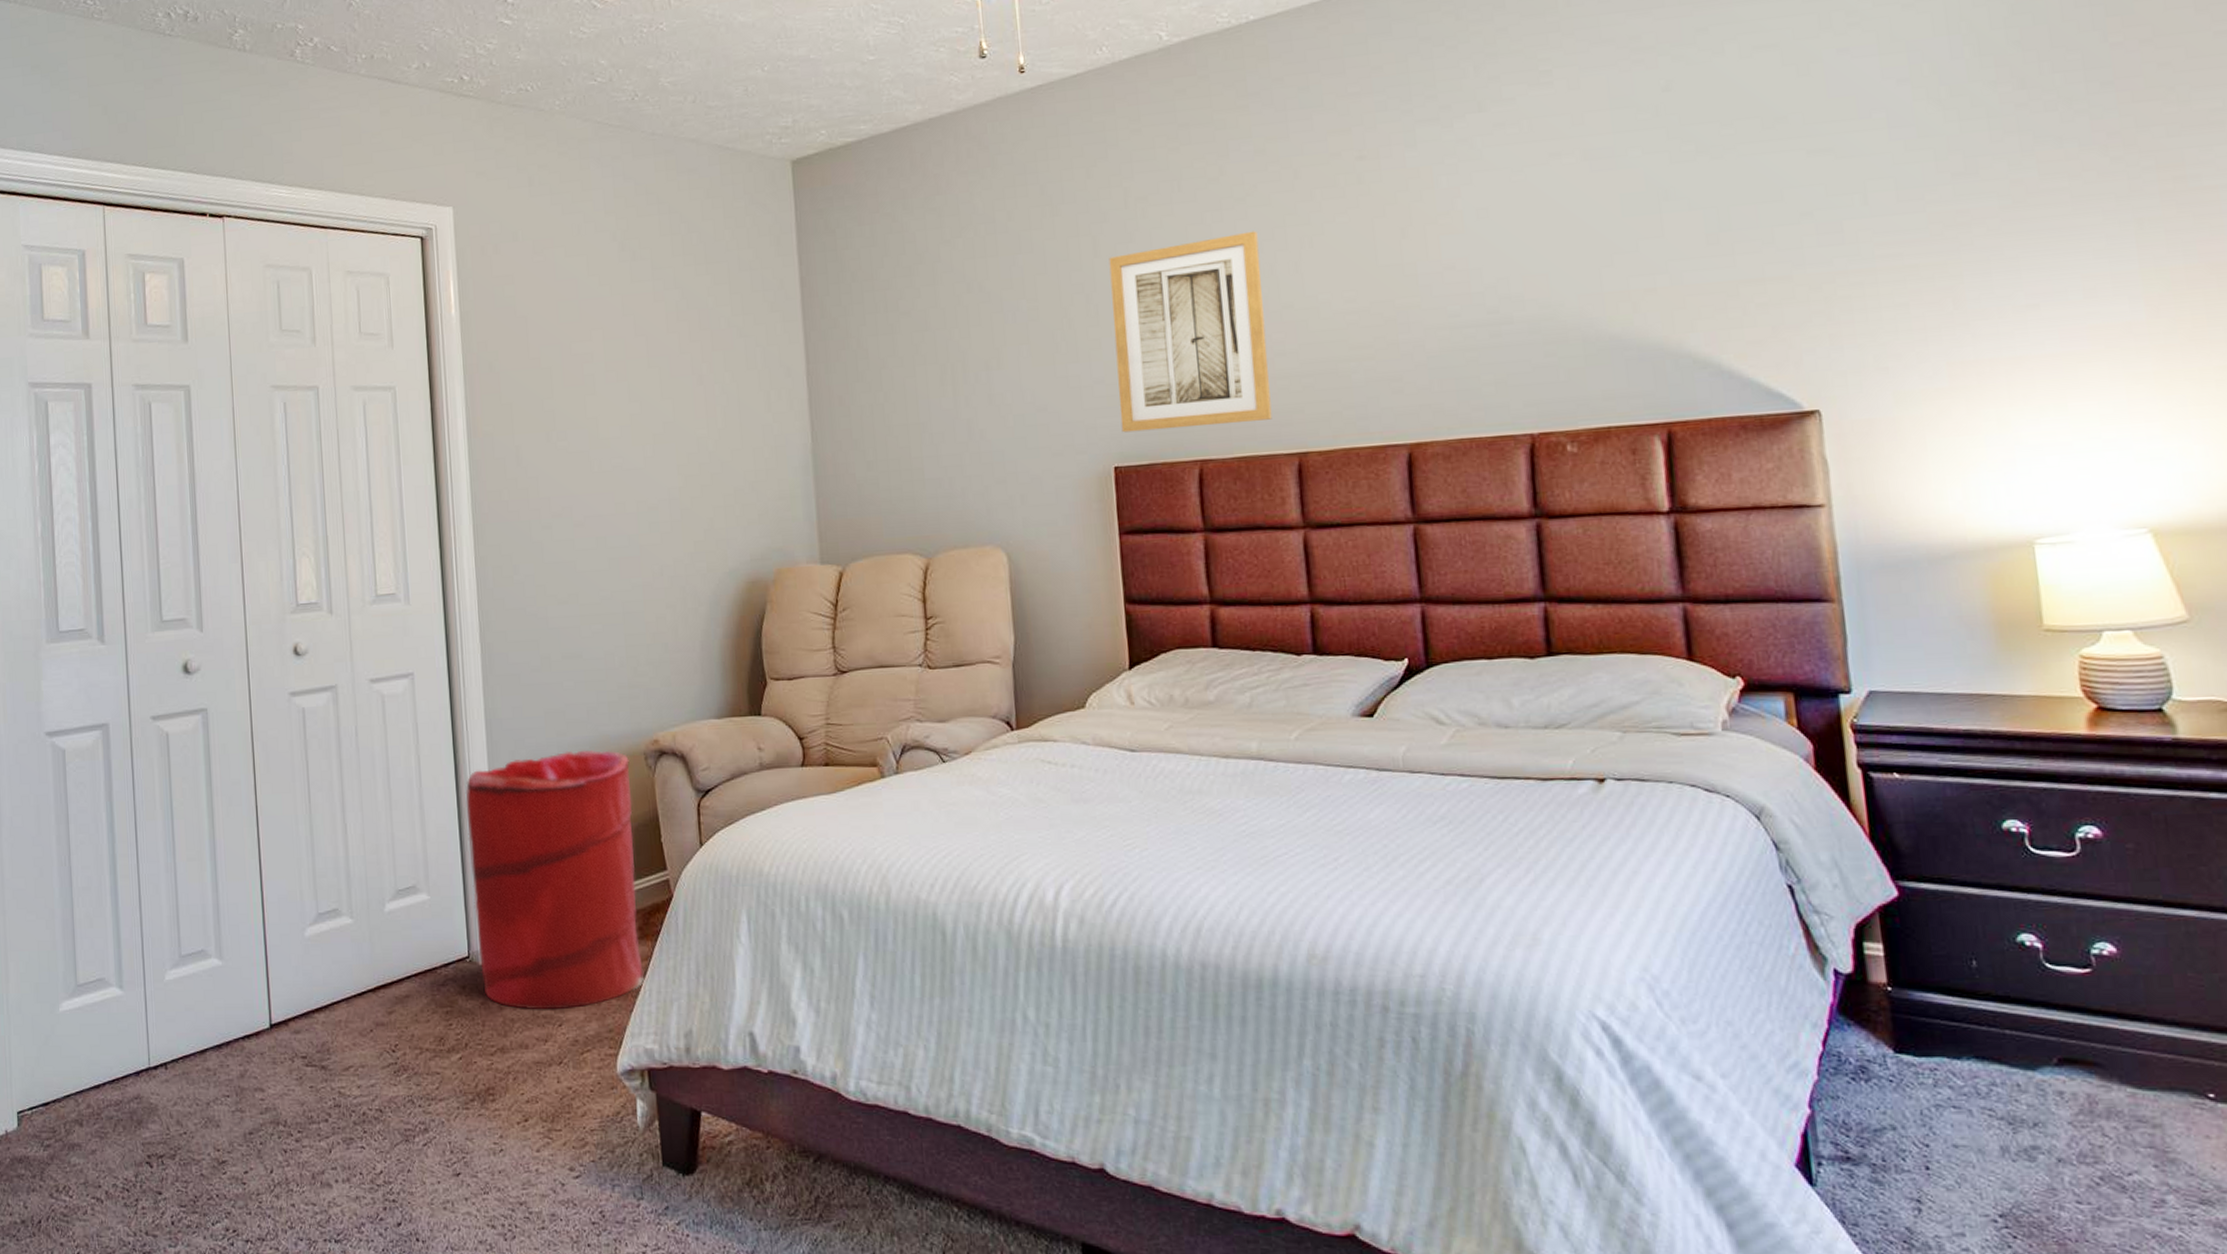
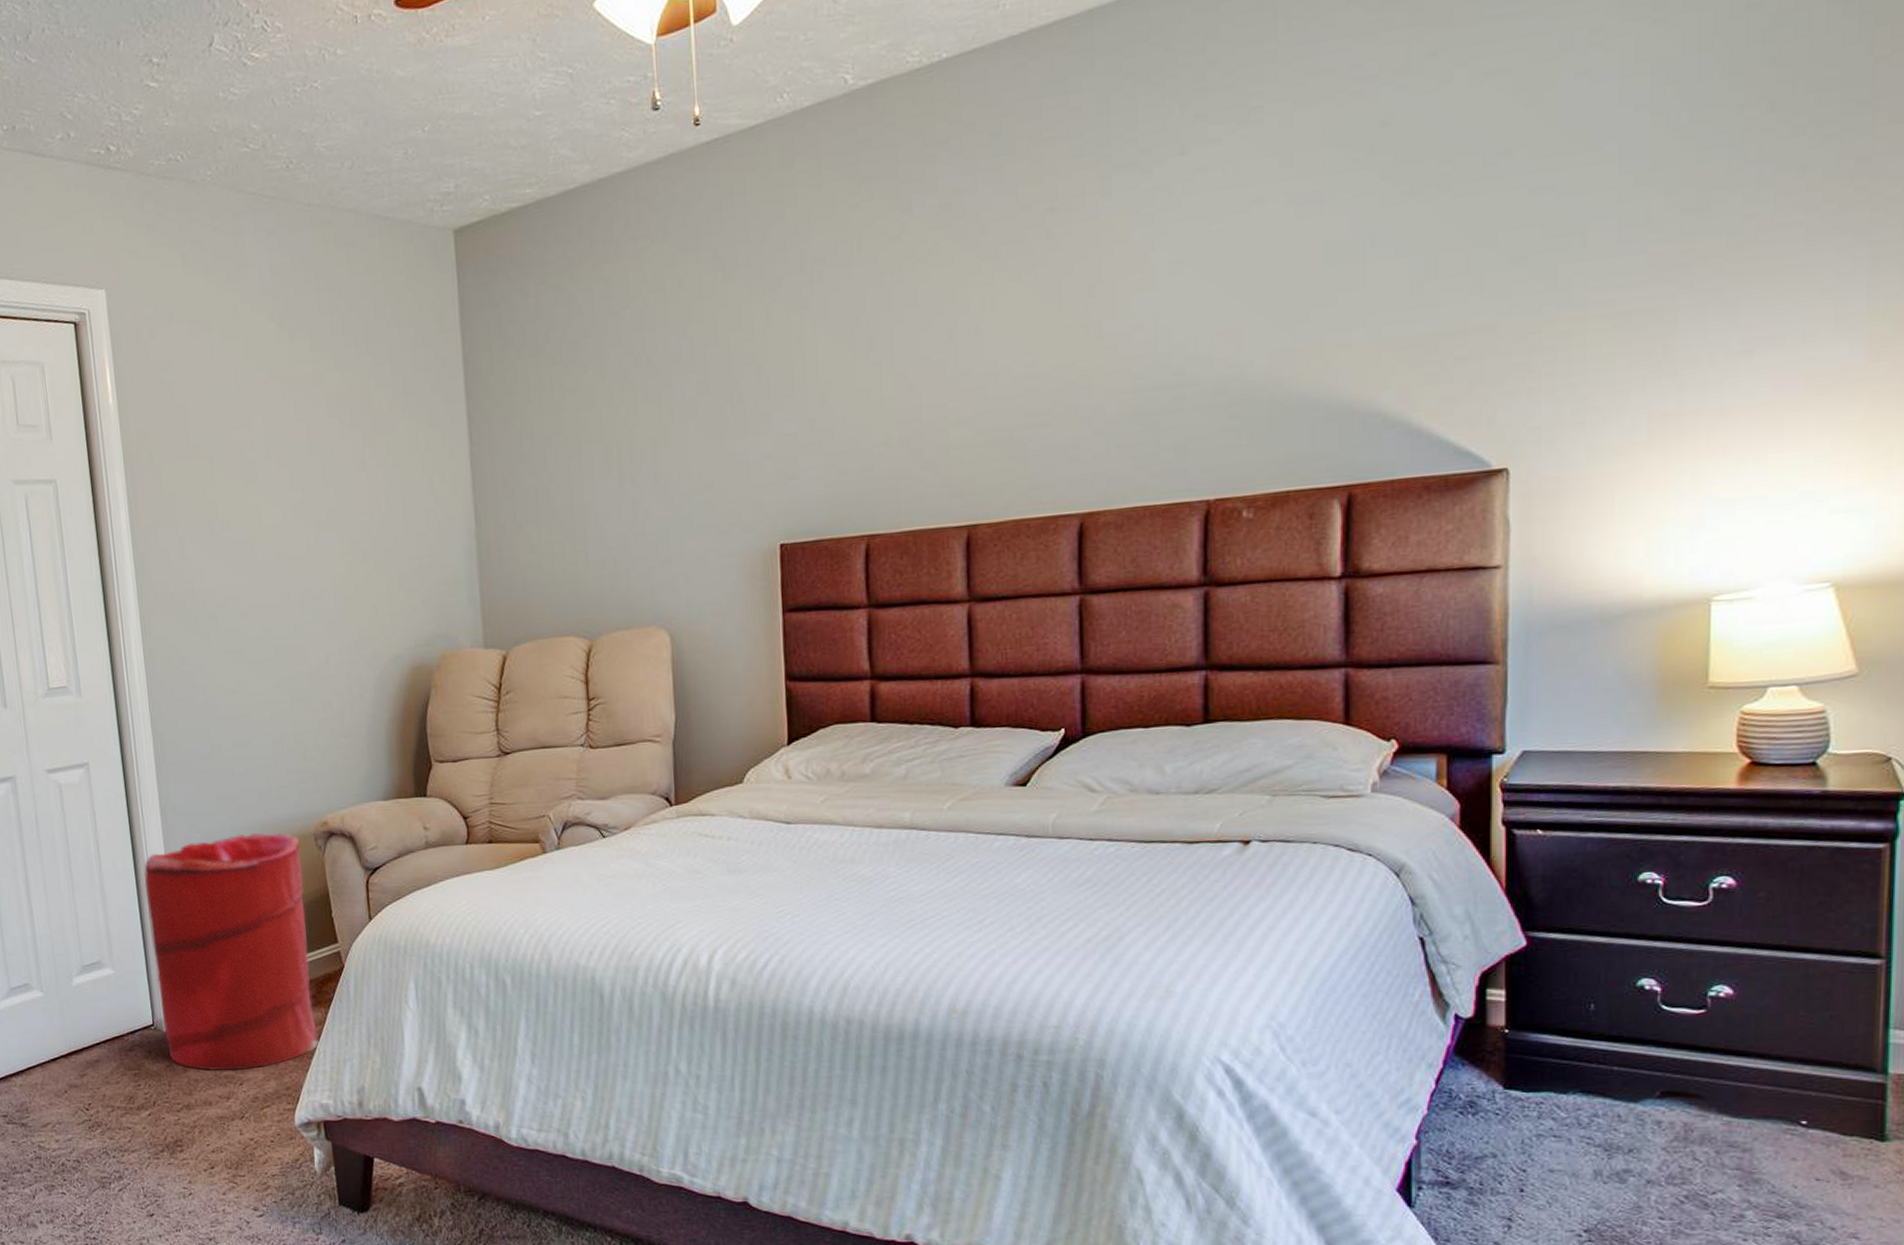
wall art: present [1109,231,1272,433] -> none [782,293,943,509]

